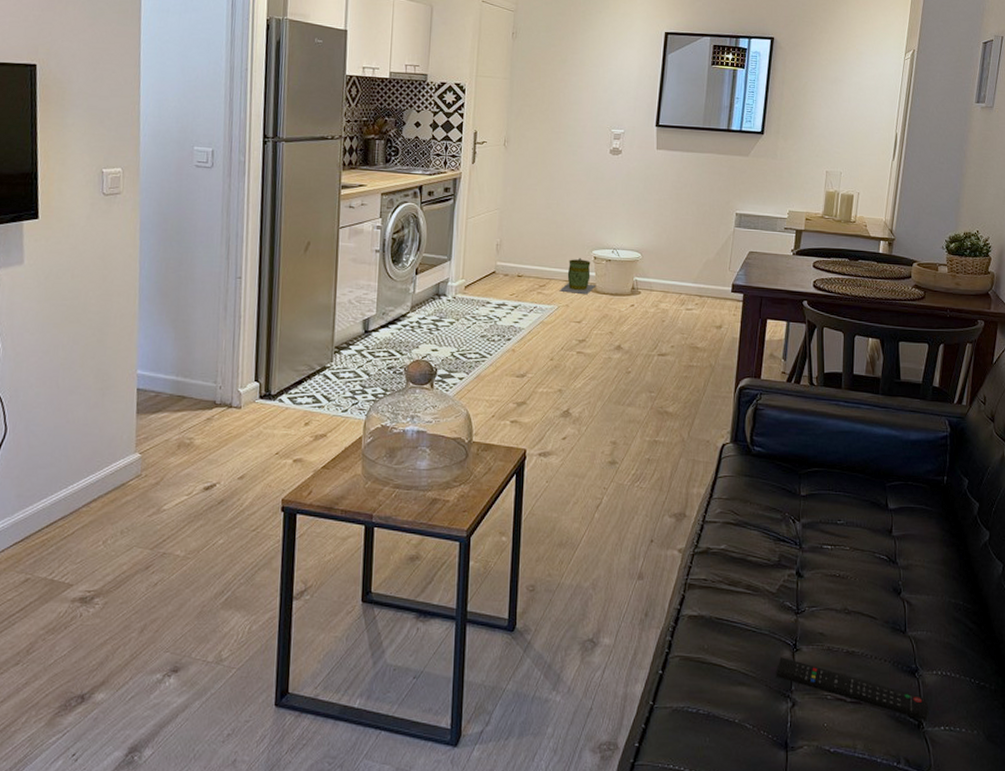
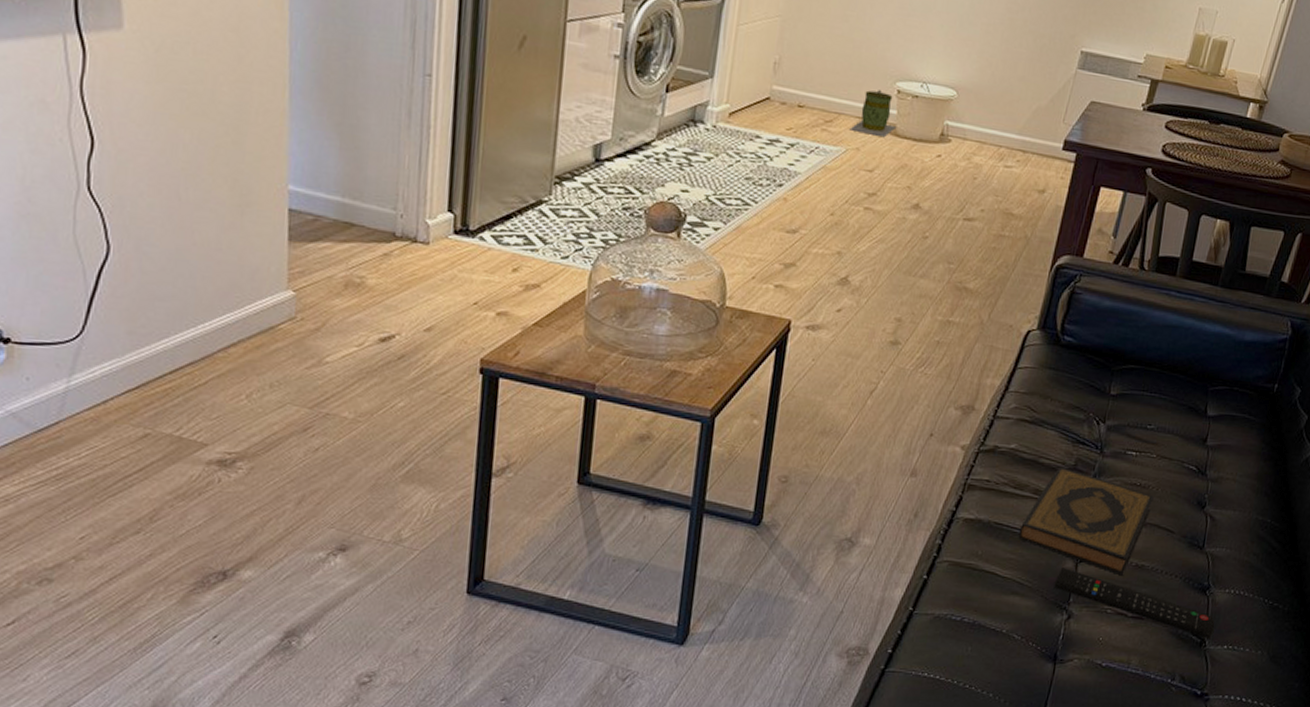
hardback book: none [738,563,853,663] -> present [1018,466,1154,576]

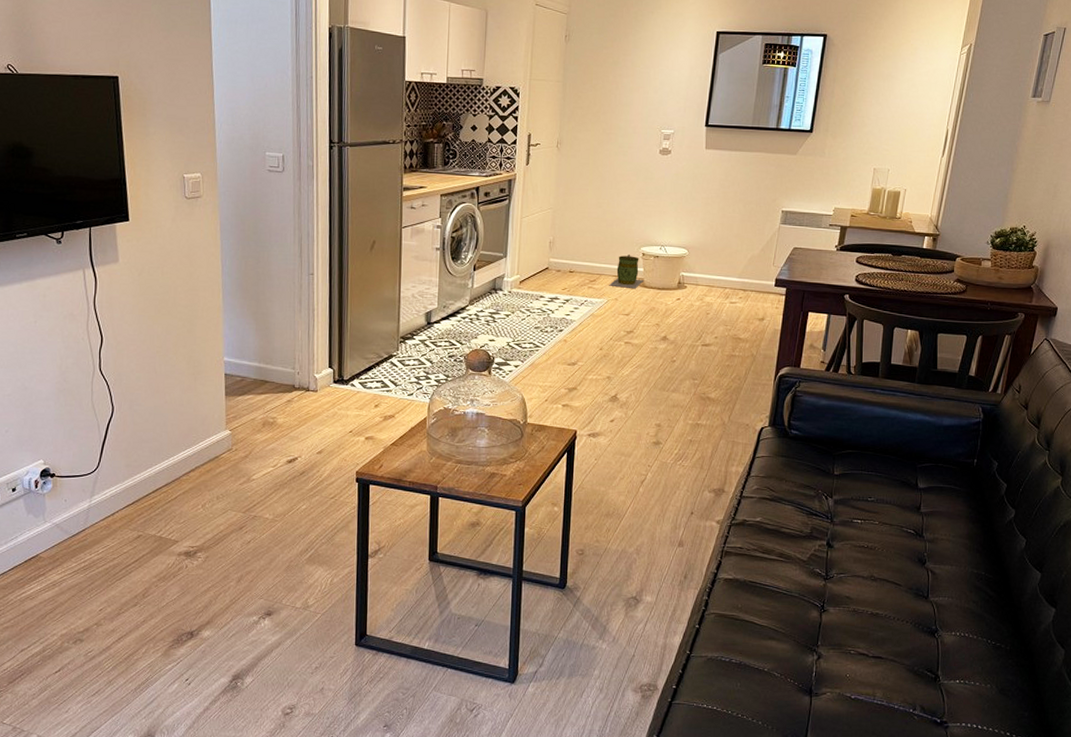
hardback book: present [1018,466,1154,576] -> none [770,534,880,623]
remote control: present [1054,567,1215,639] -> none [803,616,946,674]

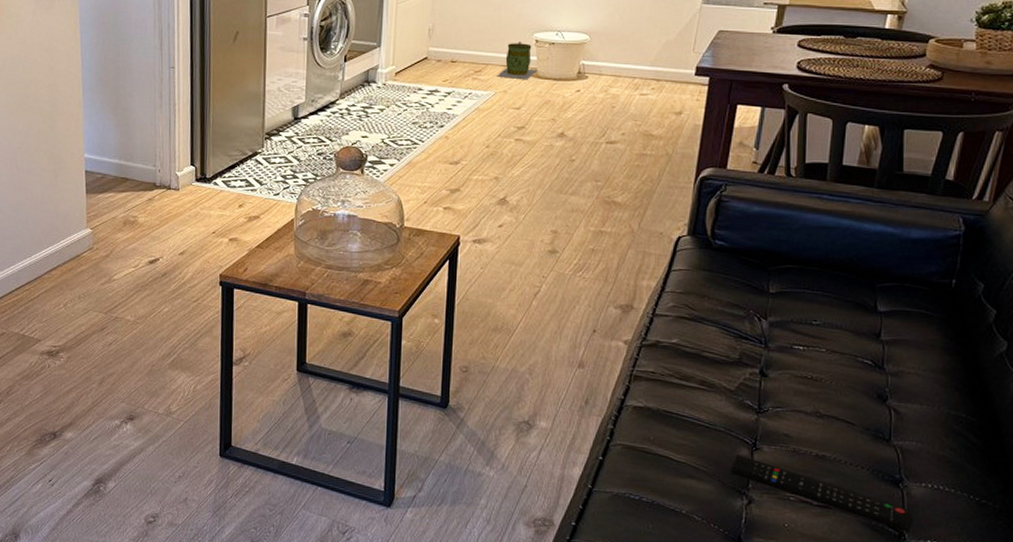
remote control: none [803,616,946,674] -> present [730,454,914,532]

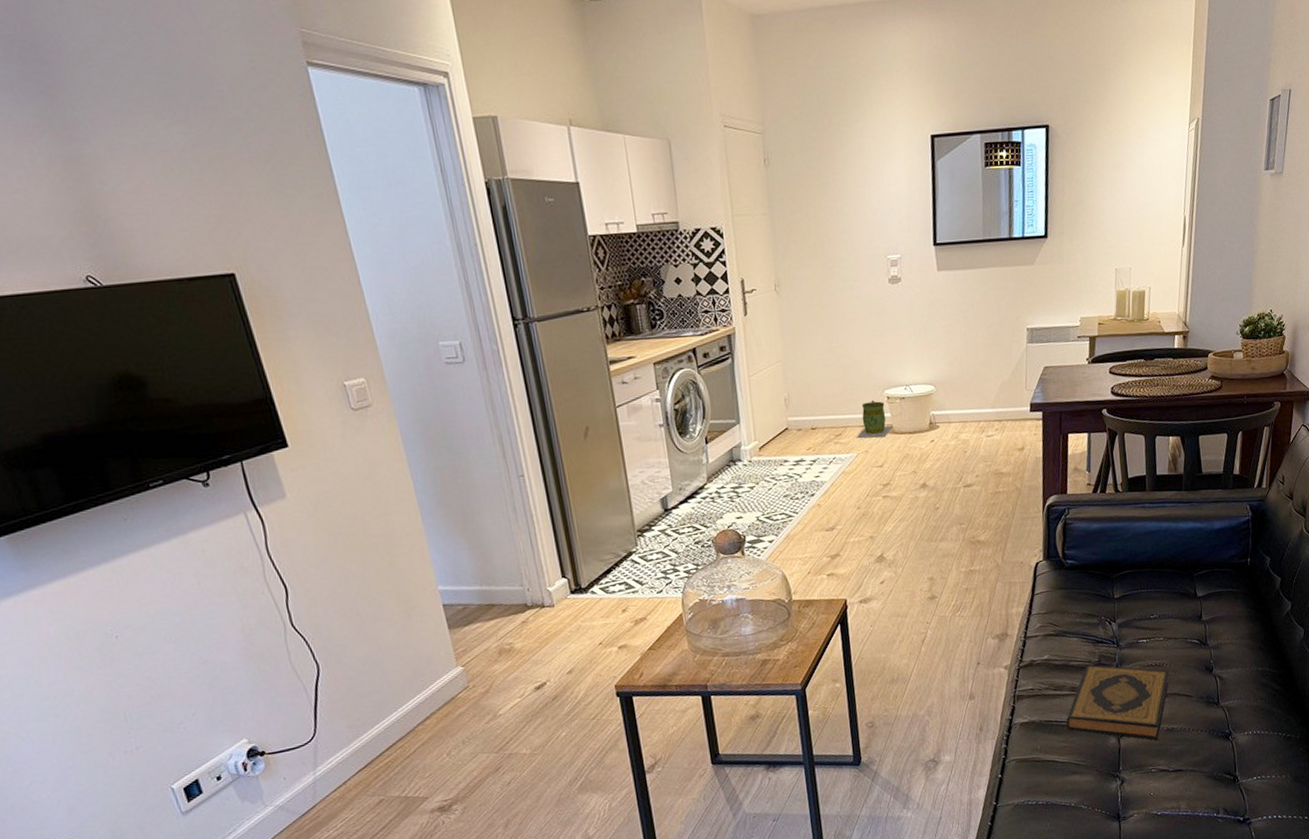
hardback book: none [689,360,828,465] -> present [1066,664,1169,741]
remote control: present [730,454,914,532] -> none [1104,744,1243,775]

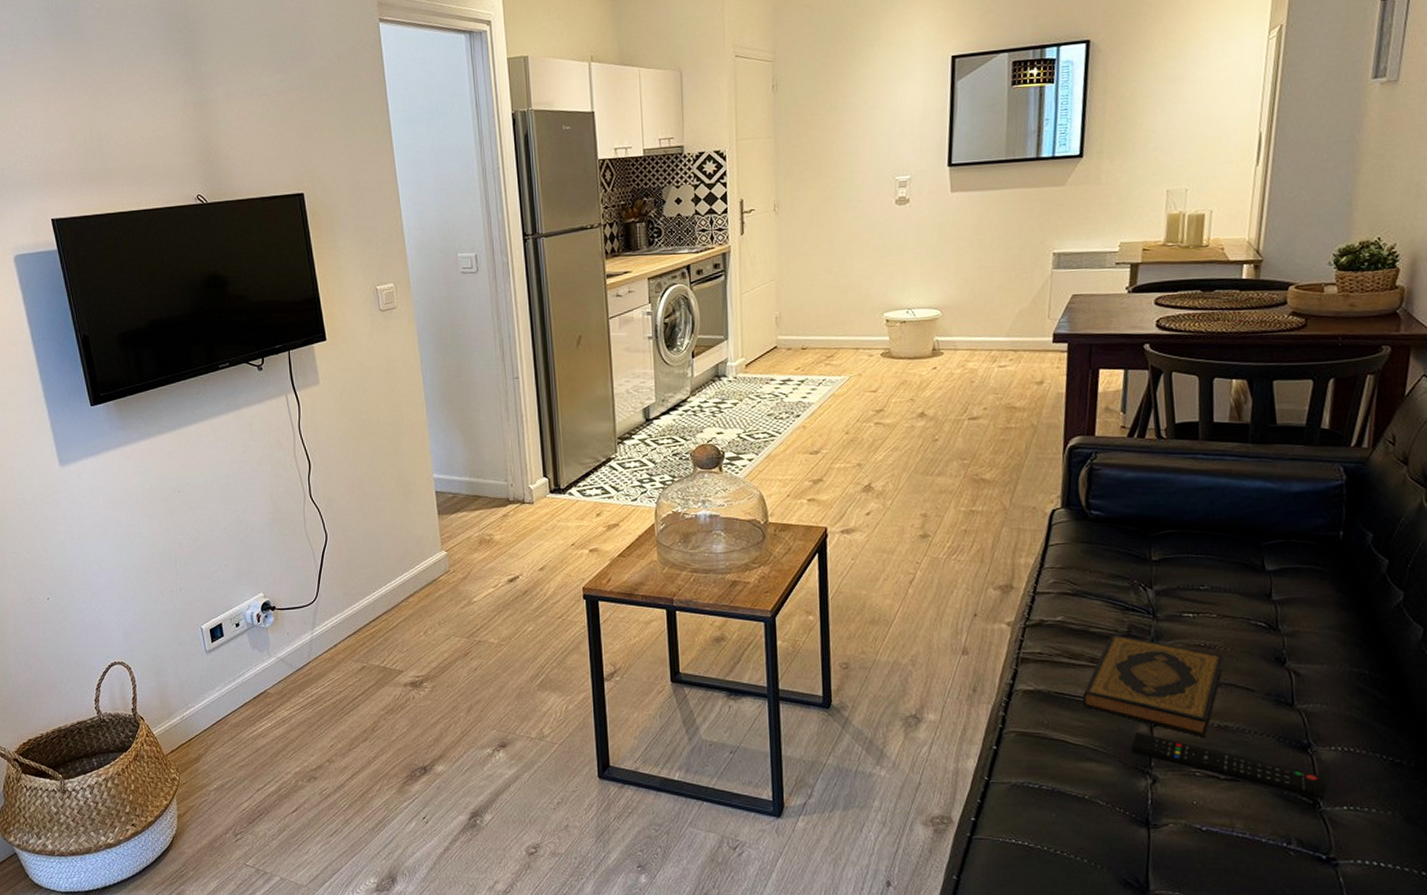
trash can: present [856,400,894,438] -> none [849,323,891,362]
remote control: none [1104,744,1243,775] -> present [1131,732,1327,799]

